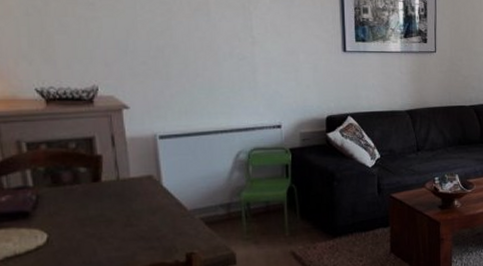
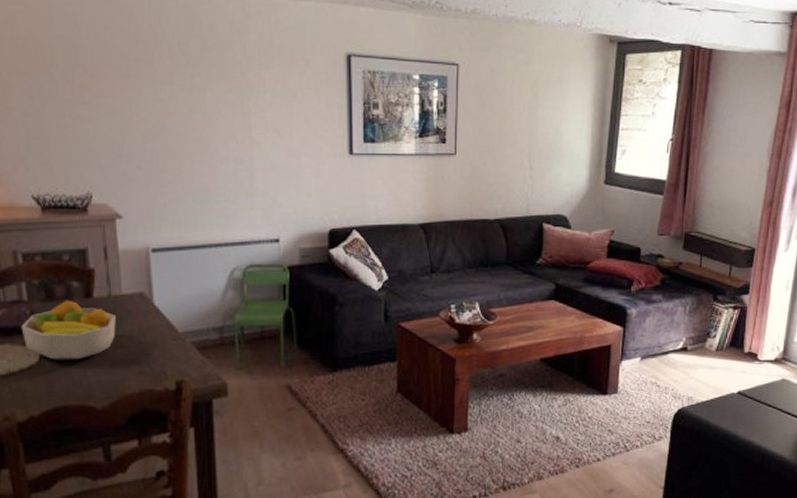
fruit bowl: none [27,184,125,241] -> present [21,300,116,360]

